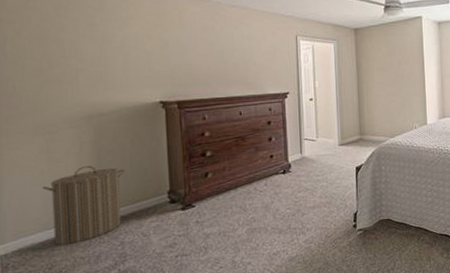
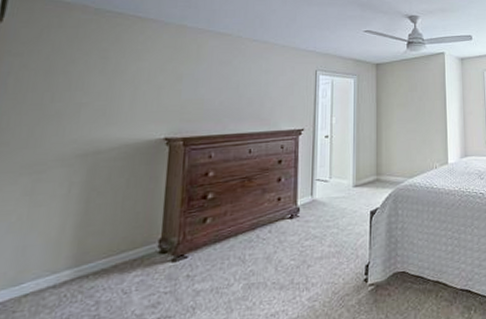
laundry hamper: present [42,165,125,245] -> none [16,209,114,306]

